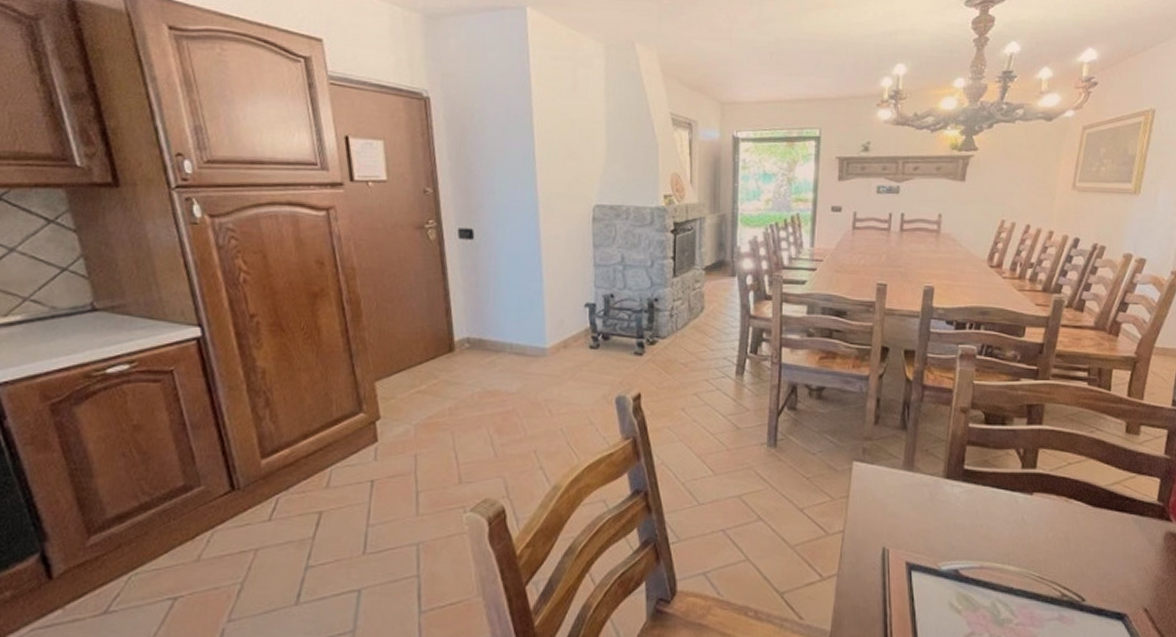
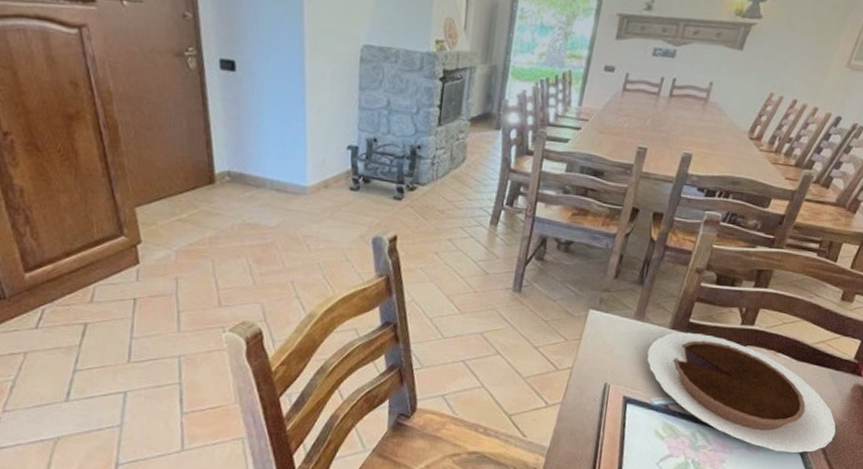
chocolate tart: none [924,480,1159,622] -> present [647,332,836,453]

